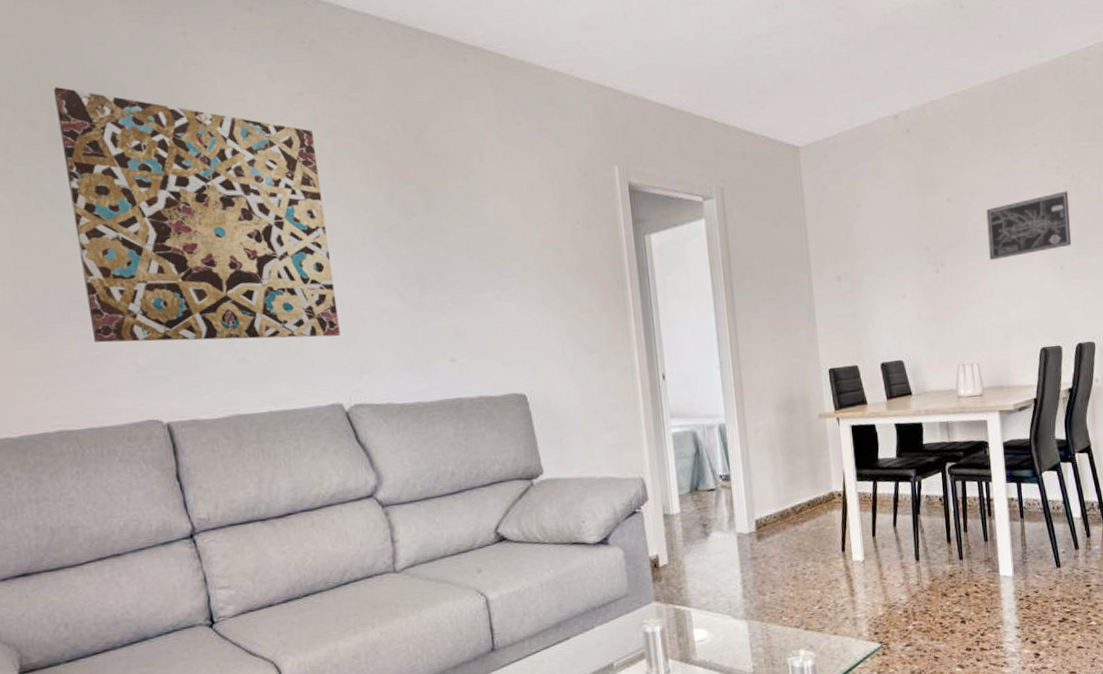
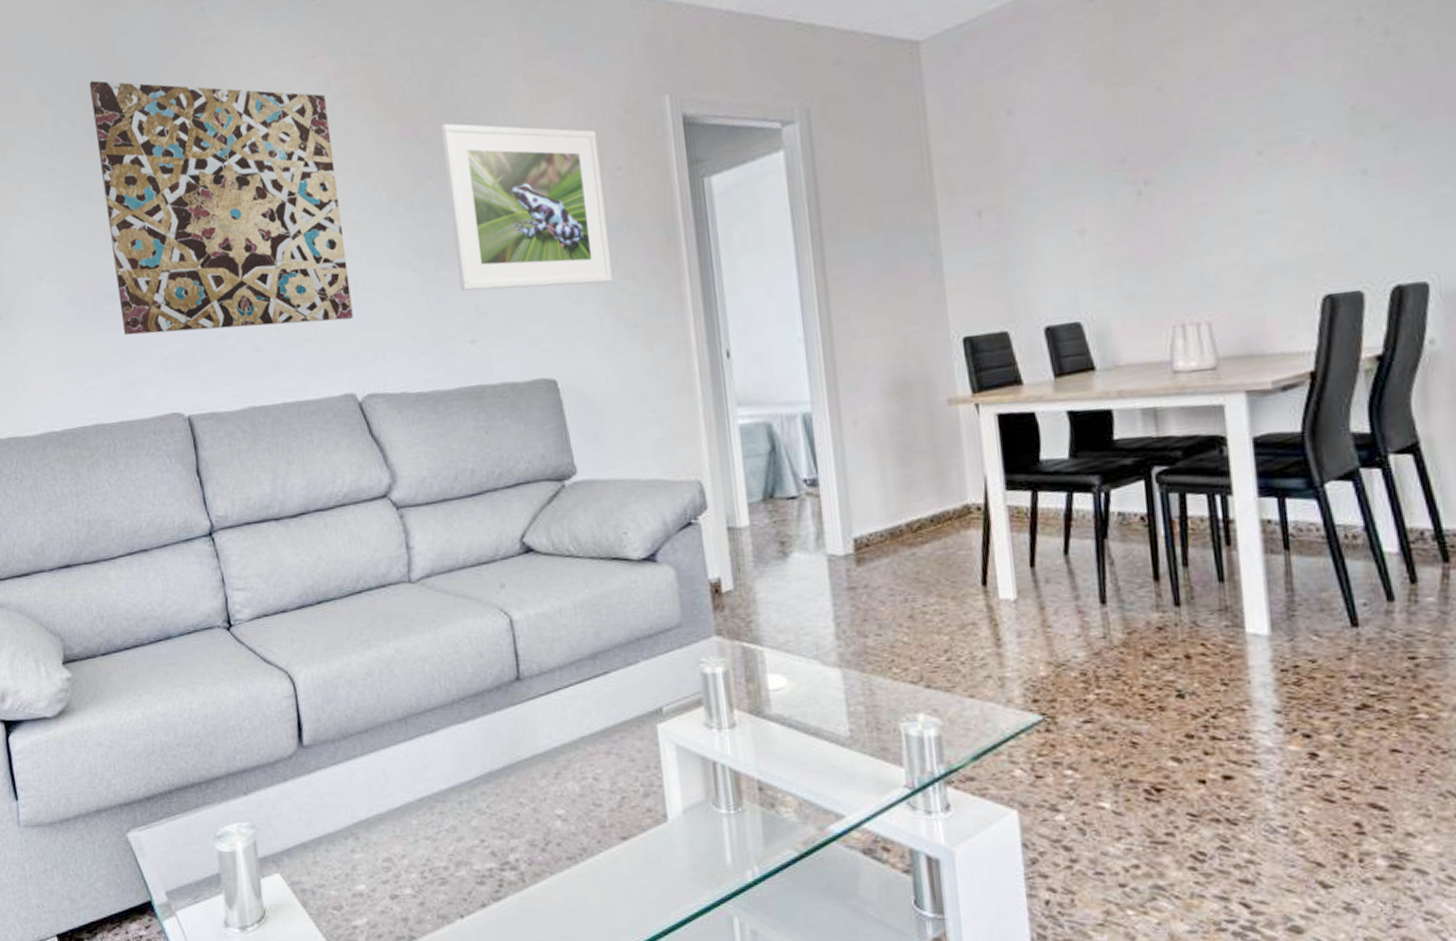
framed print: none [423,169,573,316] -> present [440,123,612,291]
wall art: present [986,191,1071,261] -> none [1224,53,1383,171]

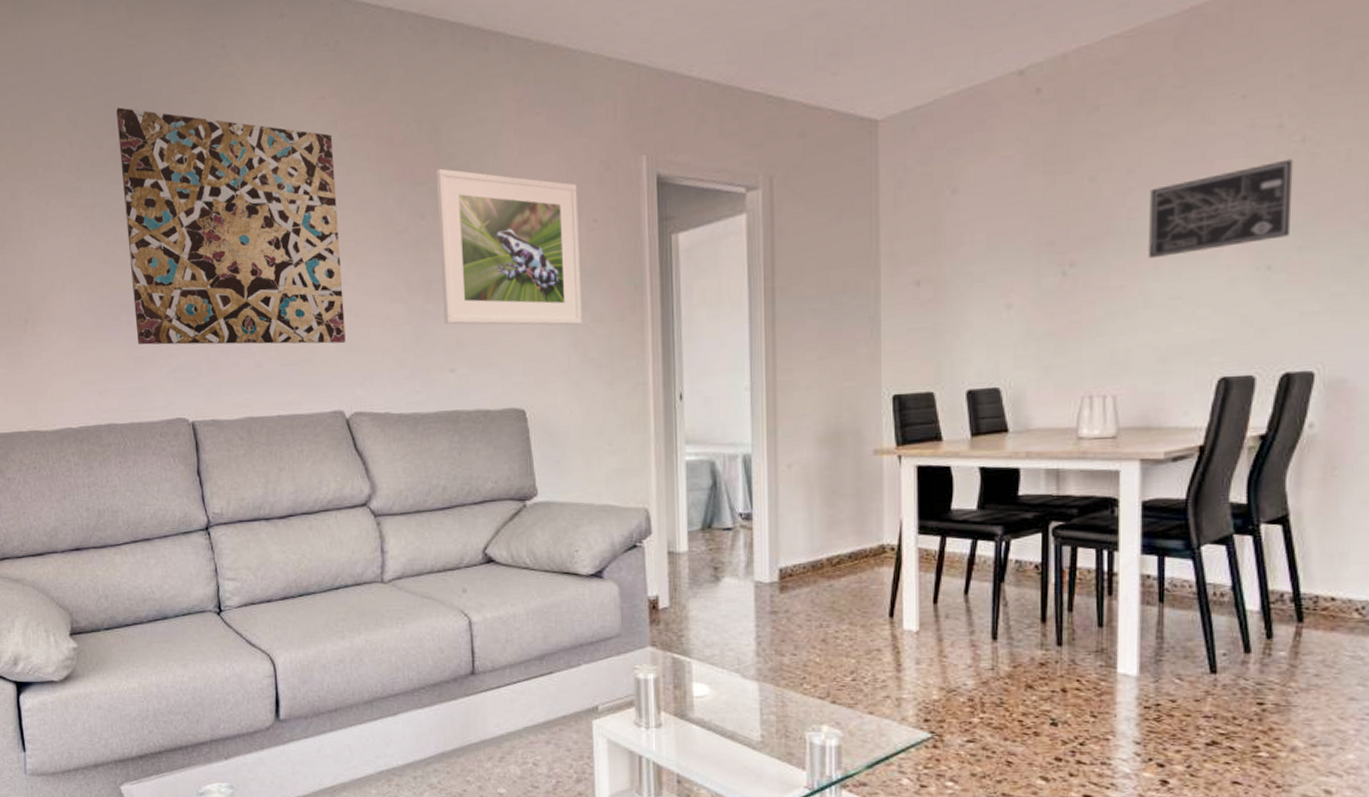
wall art: none [1224,53,1383,171] -> present [1149,159,1294,259]

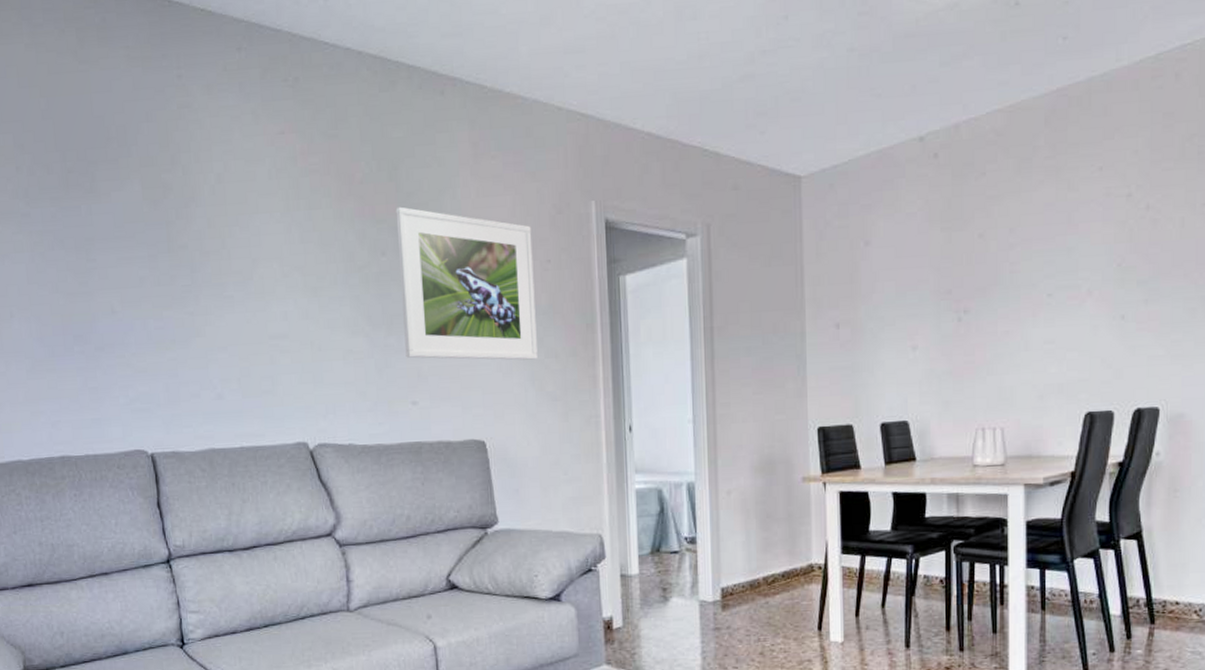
wall art: present [116,107,346,345] -> none [67,133,309,376]
wall art: present [1149,159,1294,259] -> none [1028,224,1140,308]

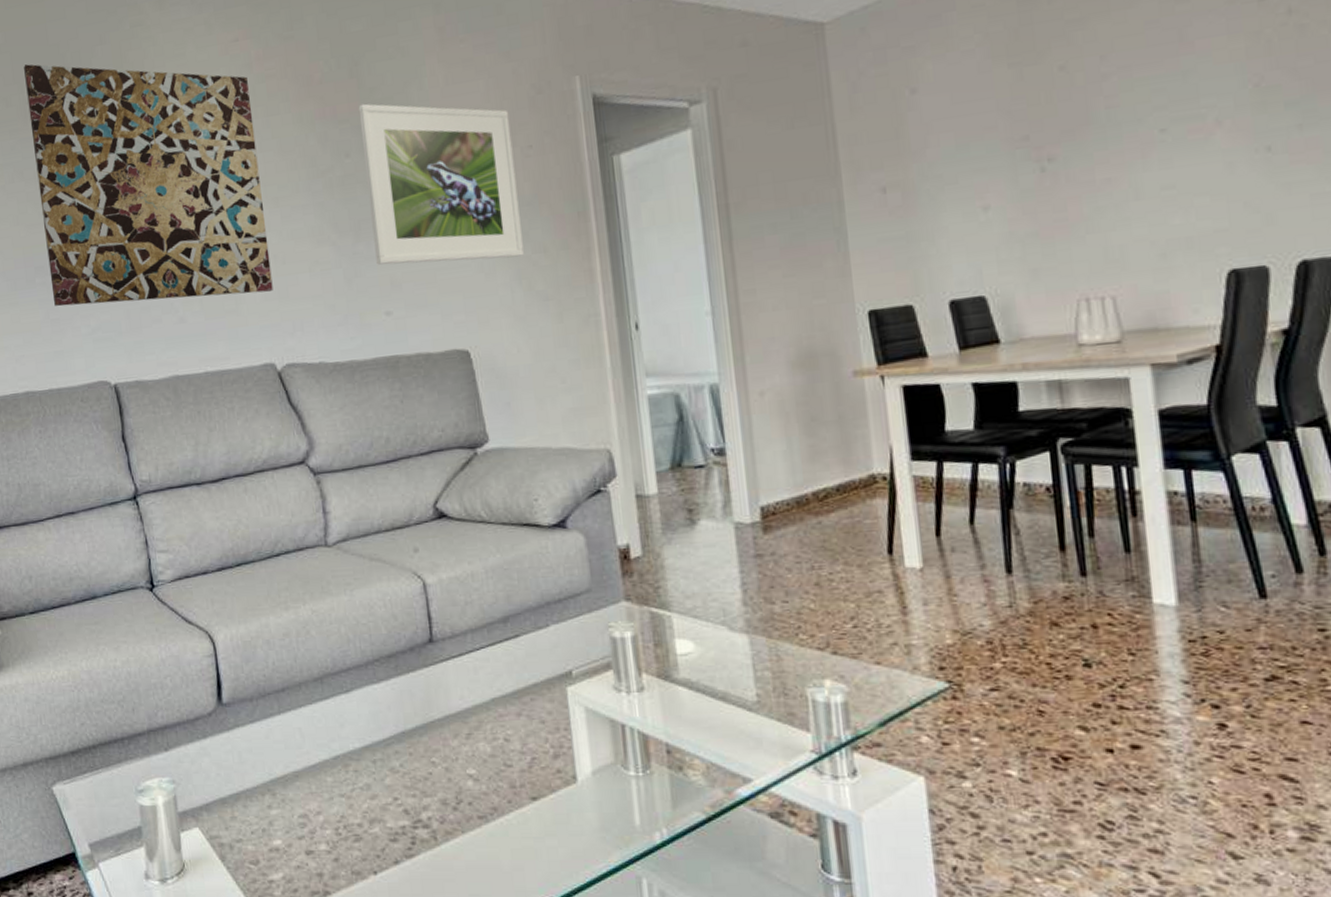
wall art: none [67,133,309,376] -> present [24,64,273,307]

